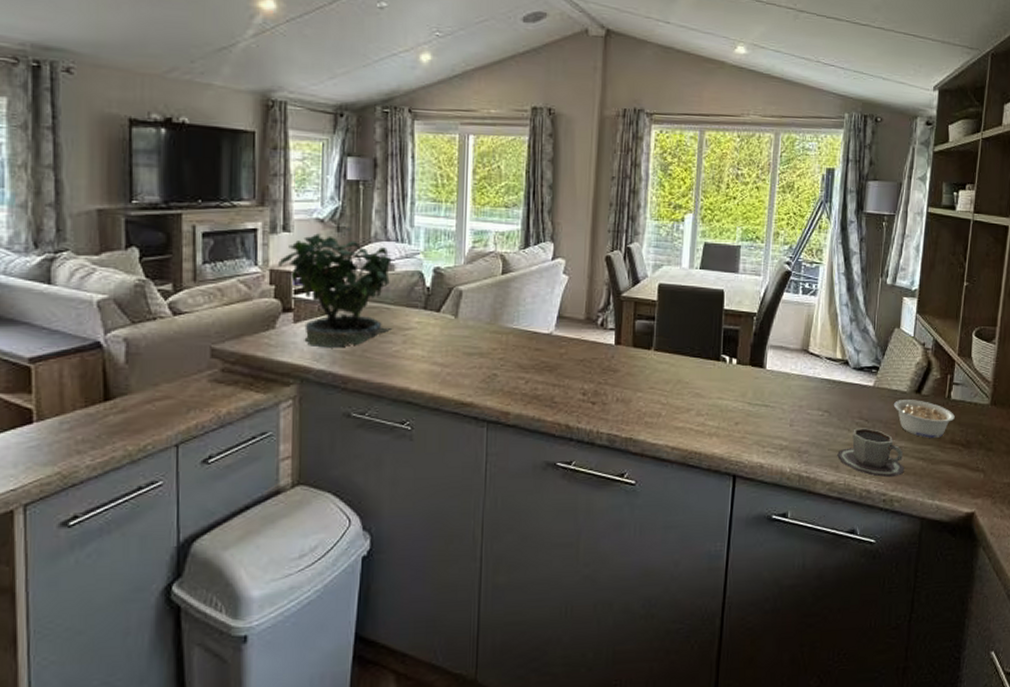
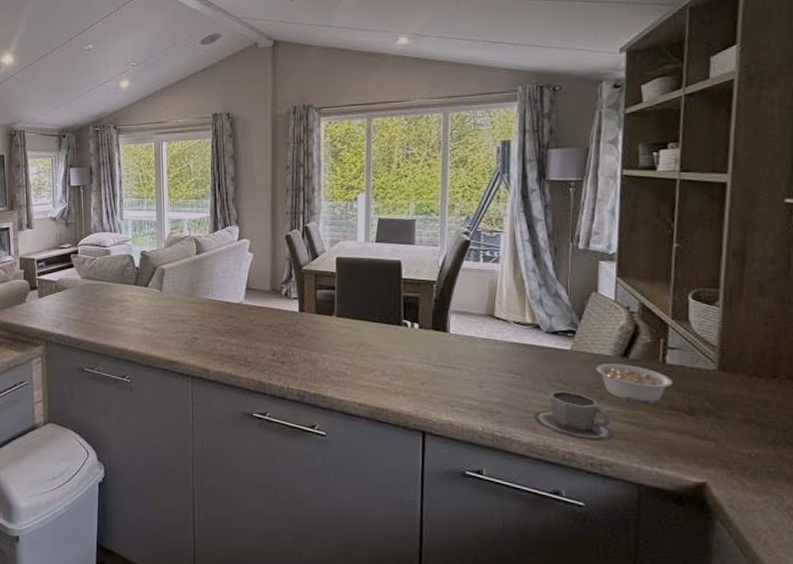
potted plant: present [278,227,392,348] -> none [25,222,111,317]

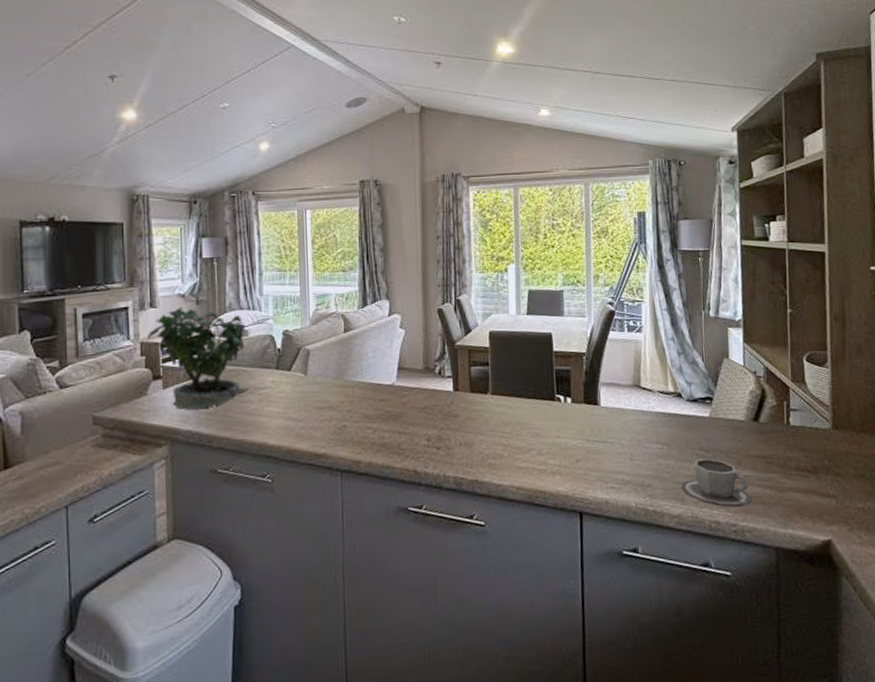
potted plant: none [25,222,111,317] -> present [147,299,249,410]
legume: present [595,364,673,403] -> none [732,428,797,466]

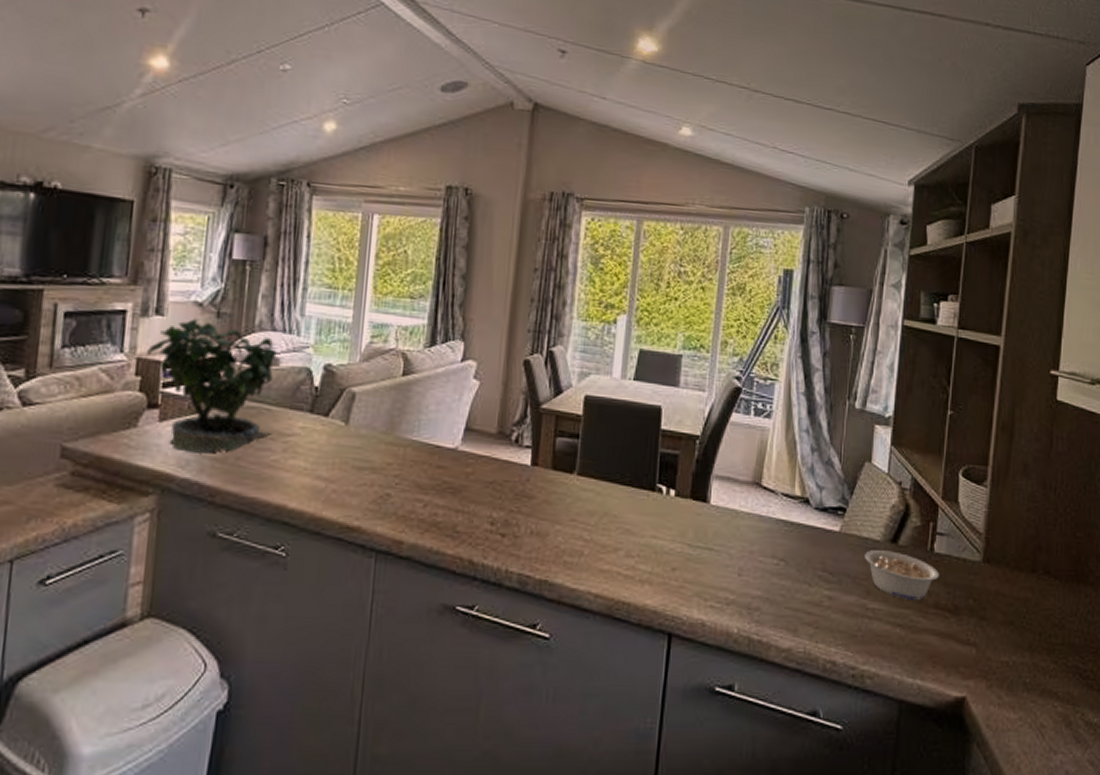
cup: present [681,458,752,508] -> none [795,582,878,647]
legume: none [732,428,797,466] -> present [864,550,939,600]

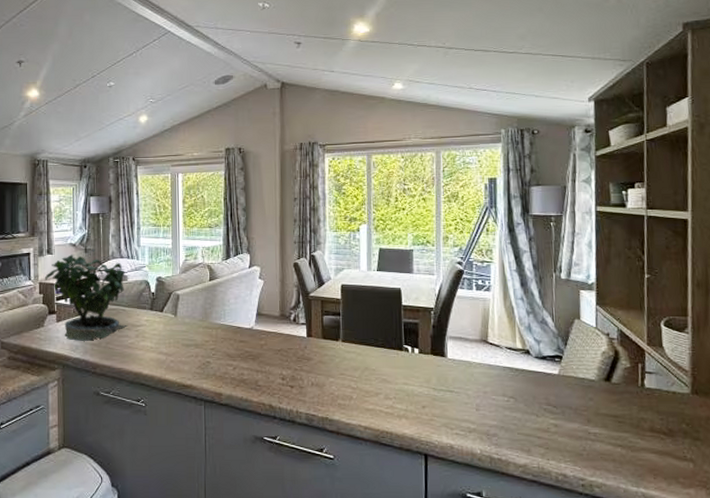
legume: present [864,550,939,600] -> none [582,388,652,425]

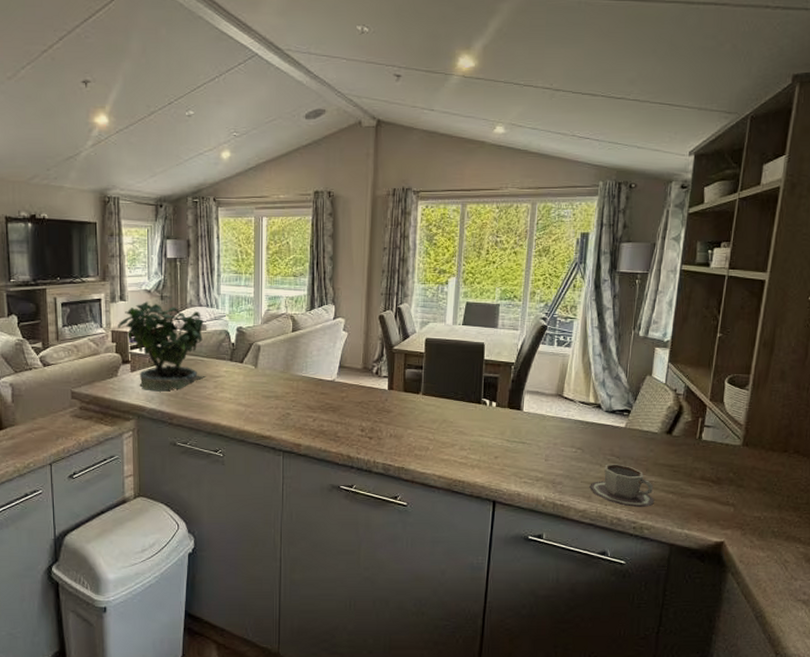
cup: none [528,414,602,463] -> present [589,464,654,508]

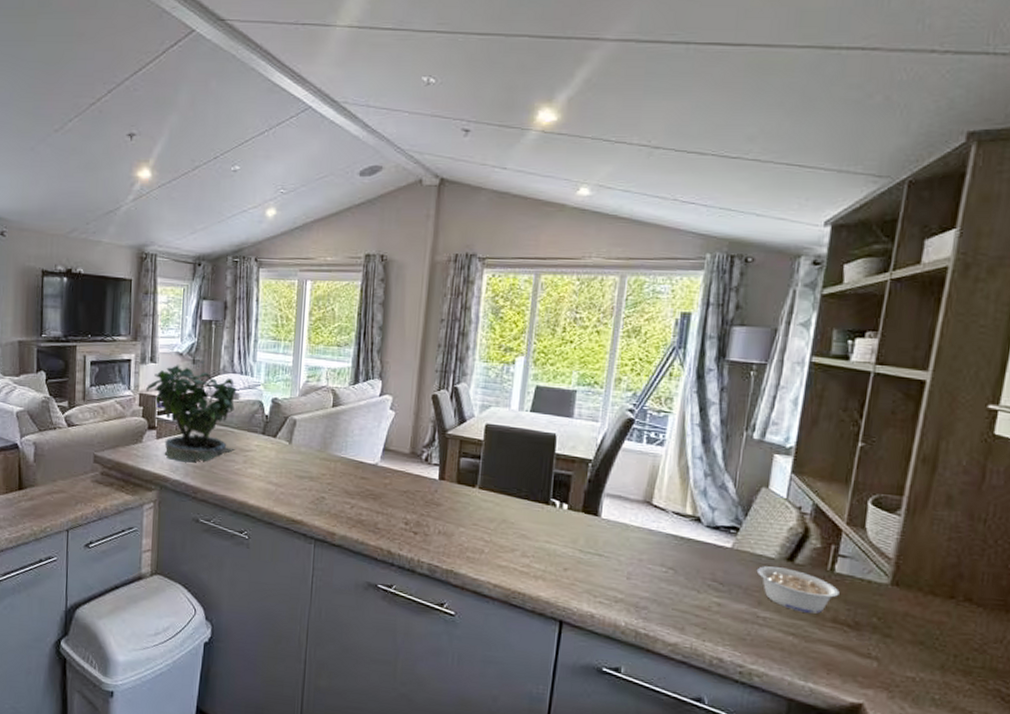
cup: present [589,464,654,508] -> none [683,590,768,649]
legume: none [644,440,706,474] -> present [756,566,840,614]

